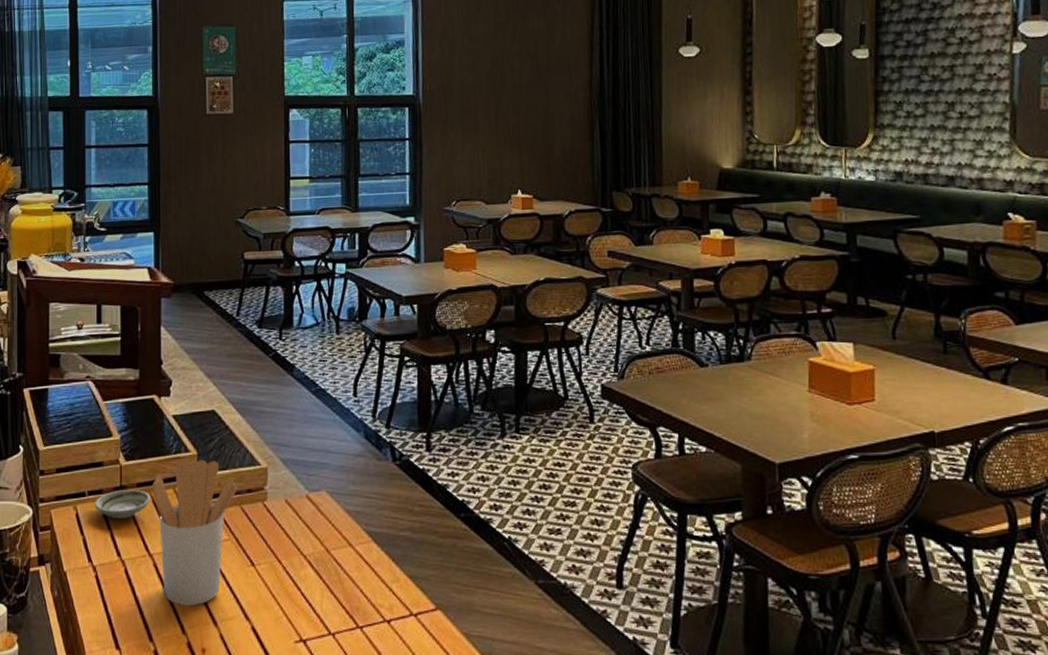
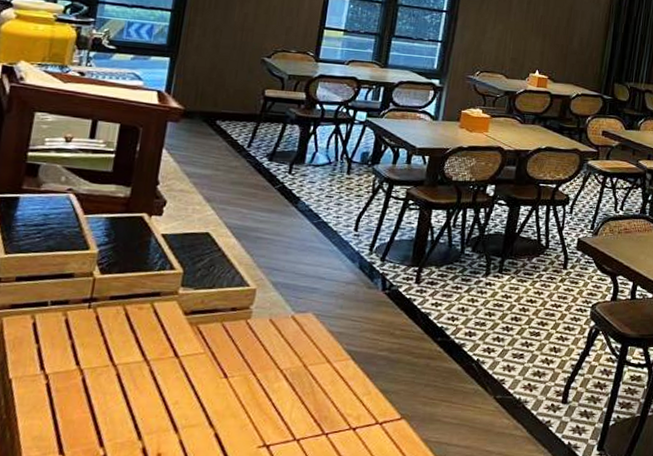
saucer: present [94,489,150,519] -> none [57,301,124,330]
utensil holder: present [151,460,237,607] -> none [123,277,221,414]

